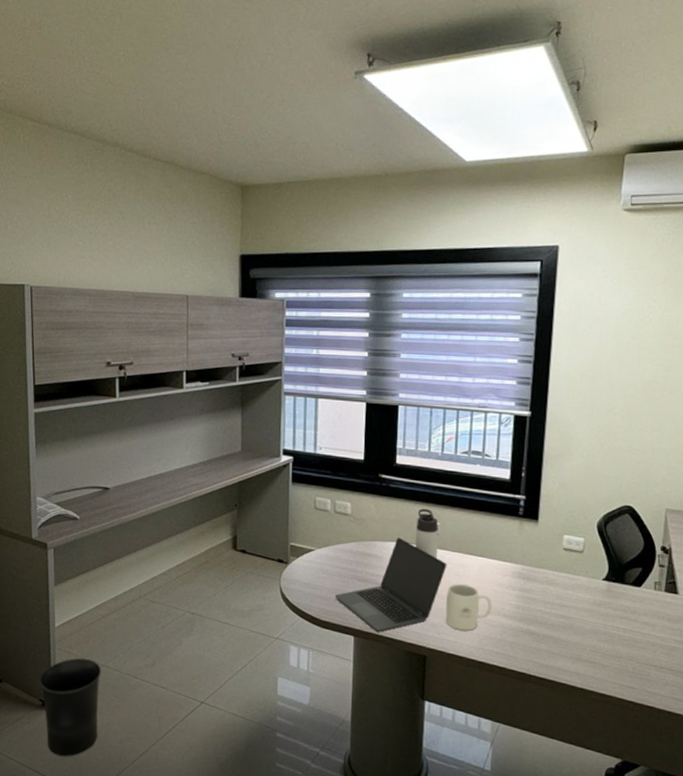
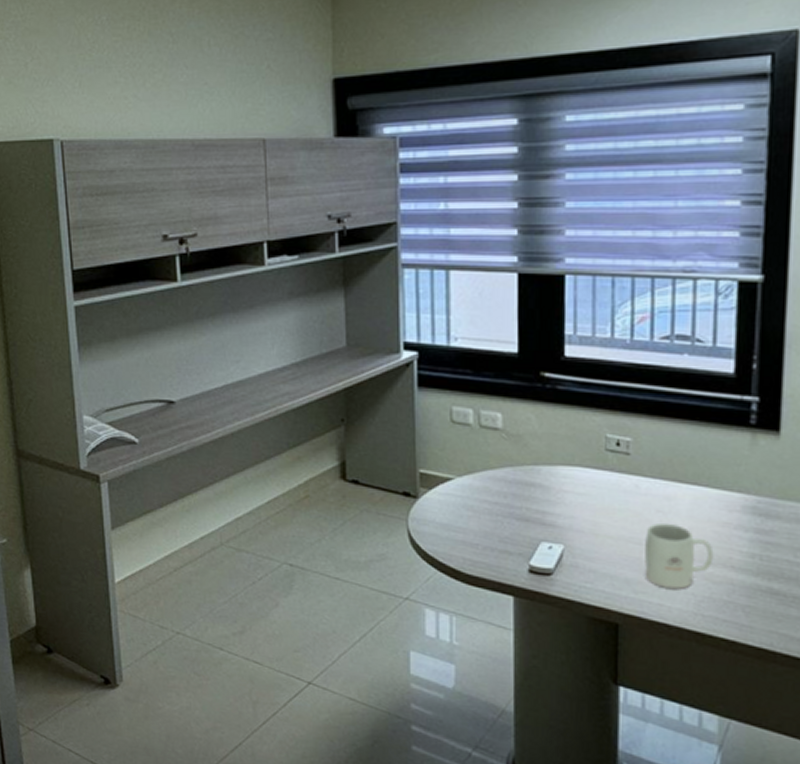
waste bin: present [40,658,102,756] -> none [99,623,177,749]
laptop: present [335,537,447,632] -> none [485,459,645,591]
thermos bottle: present [416,508,439,558] -> none [597,418,631,488]

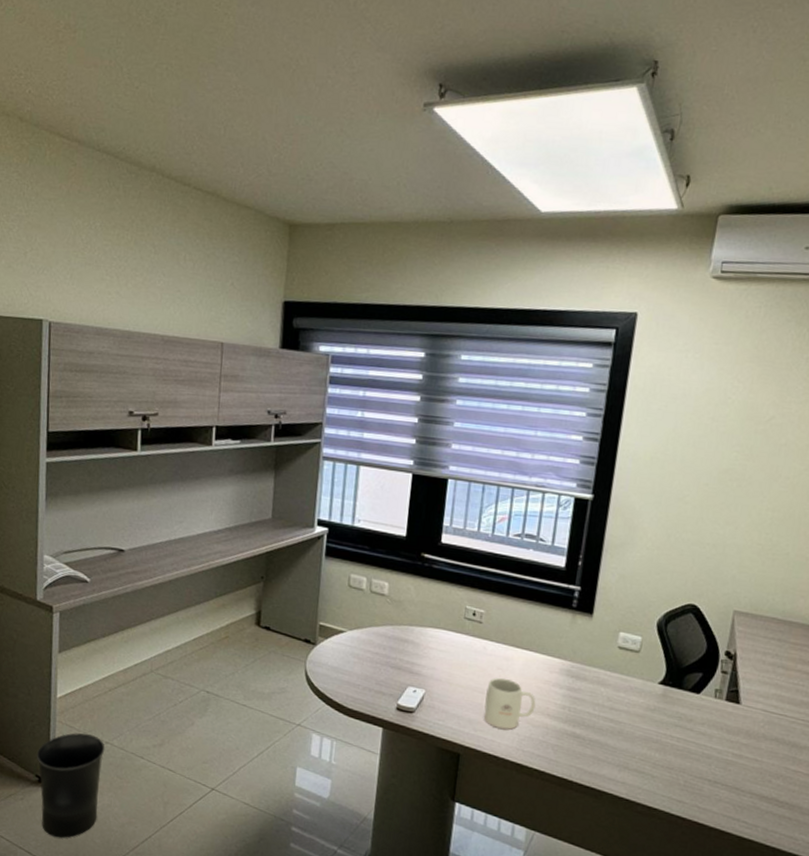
waste bin: none [99,623,177,749] -> present [37,733,105,838]

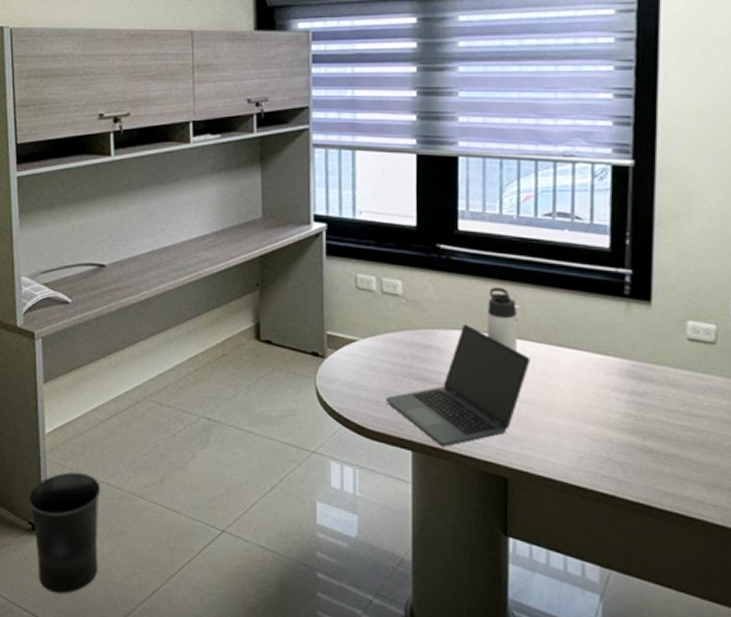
laptop: none [365,623,490,725] -> present [386,324,531,446]
thermos bottle: none [456,593,483,649] -> present [488,287,518,351]
mug: present [484,678,536,730] -> none [531,385,594,446]

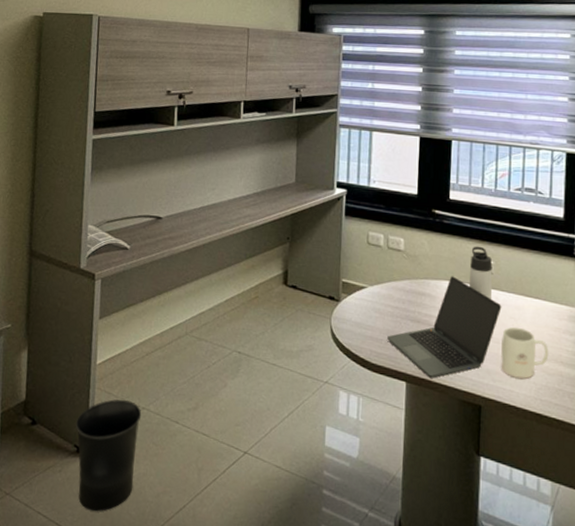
mug: none [531,385,594,446] -> present [501,327,549,379]

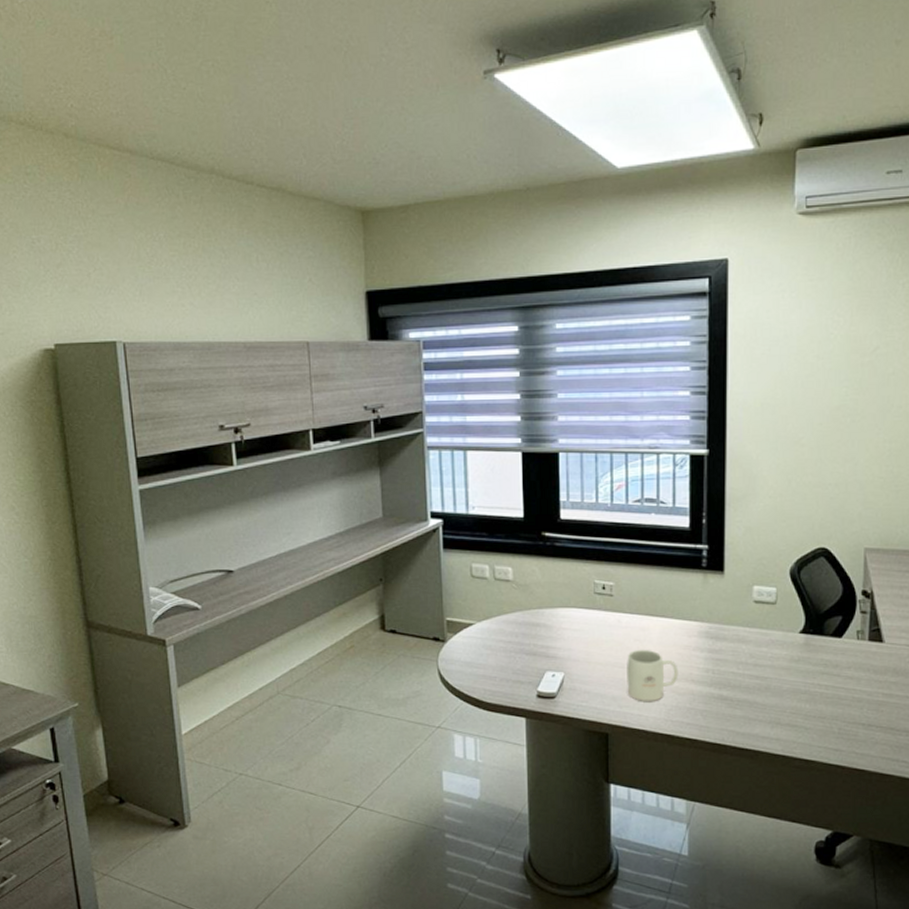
waste bin: present [76,399,142,511] -> none [169,767,241,880]
laptop: present [387,276,502,378] -> none [502,602,625,711]
thermos bottle: present [469,246,493,299] -> none [588,567,614,623]

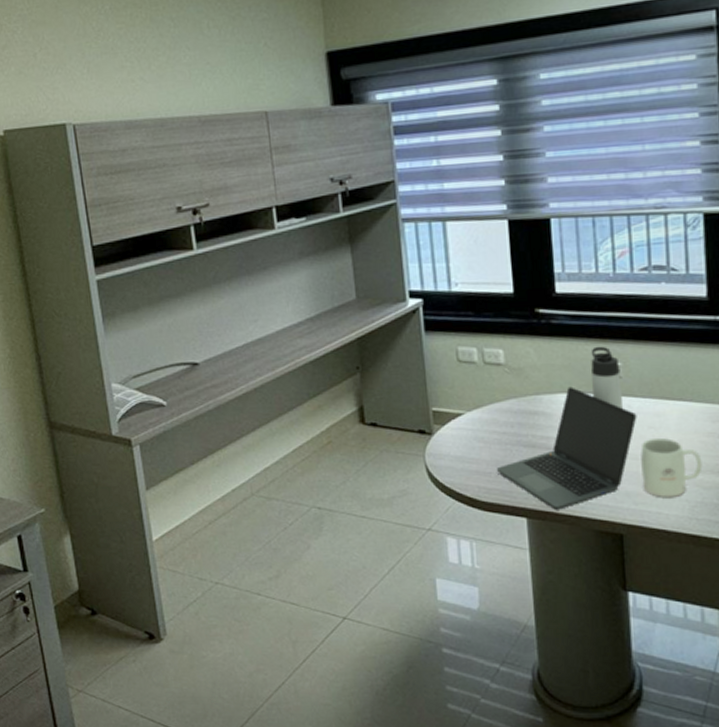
laptop: none [502,602,625,711] -> present [497,386,637,510]
thermos bottle: none [588,567,614,623] -> present [591,346,624,409]

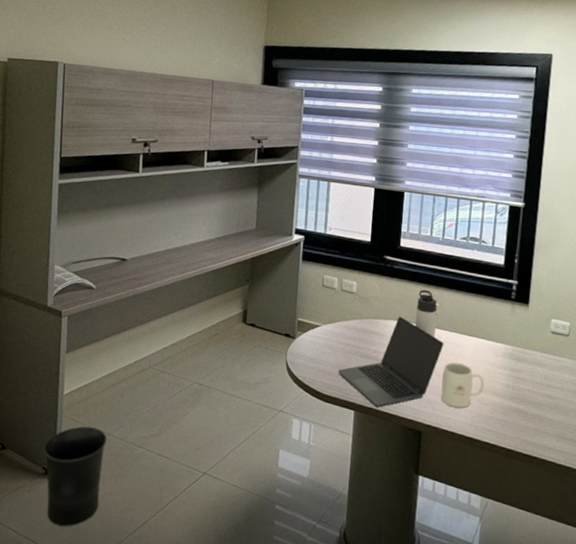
waste bin: none [142,576,221,698] -> present [44,426,107,526]

